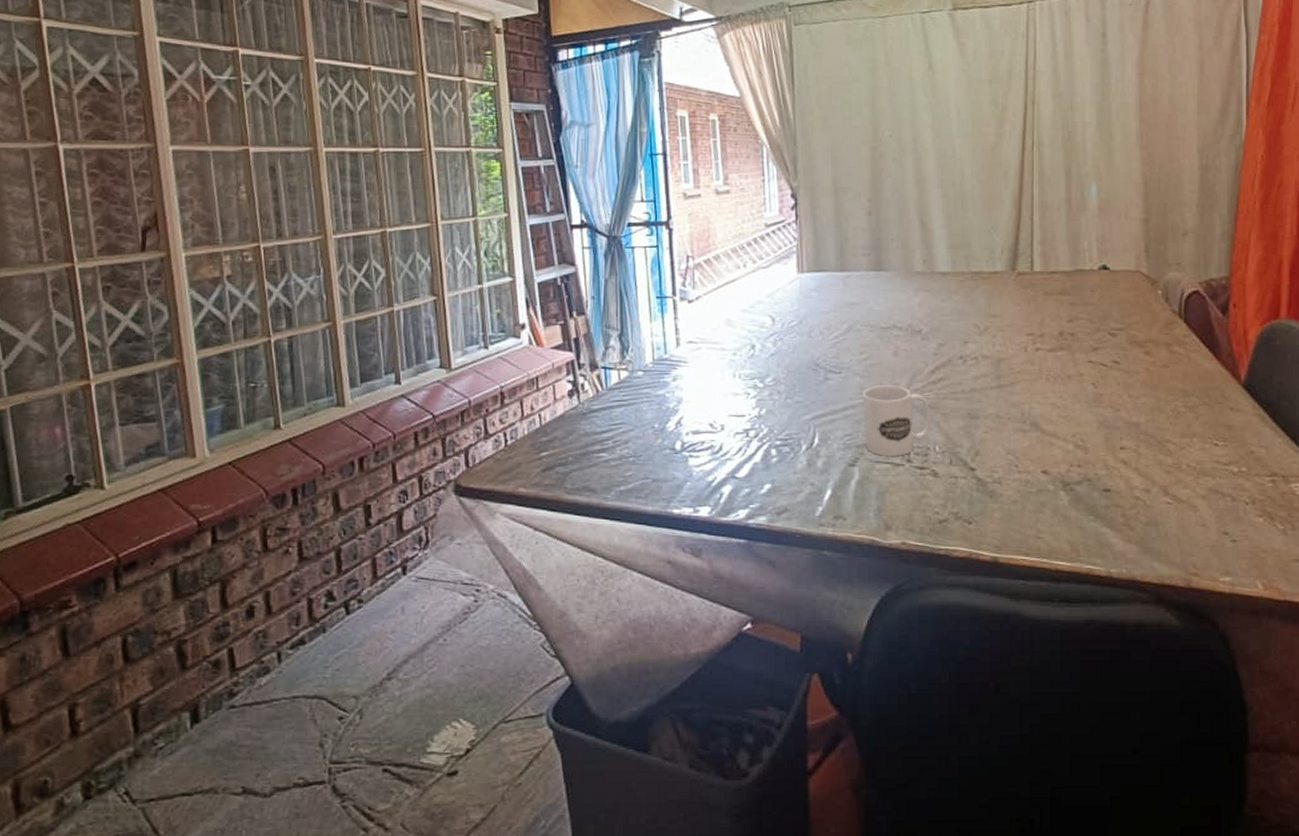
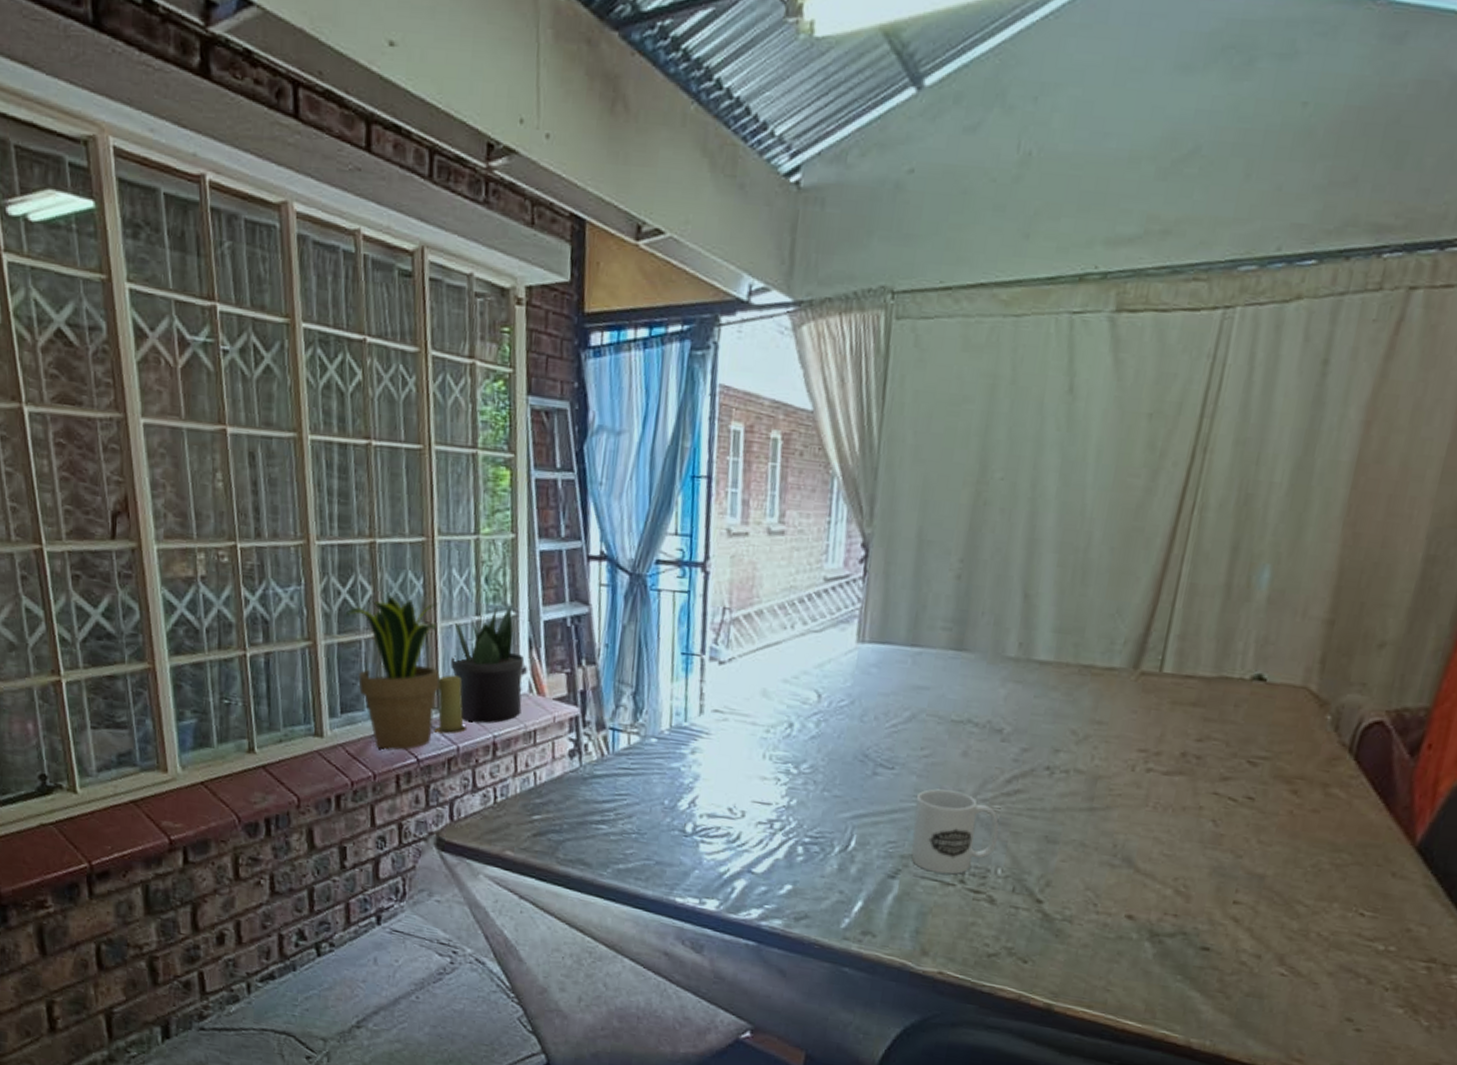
potted plant: none [363,274,450,412] -> present [347,594,440,752]
candle: none [447,337,477,390] -> present [435,675,468,735]
planter: none [457,273,524,377] -> present [450,605,525,725]

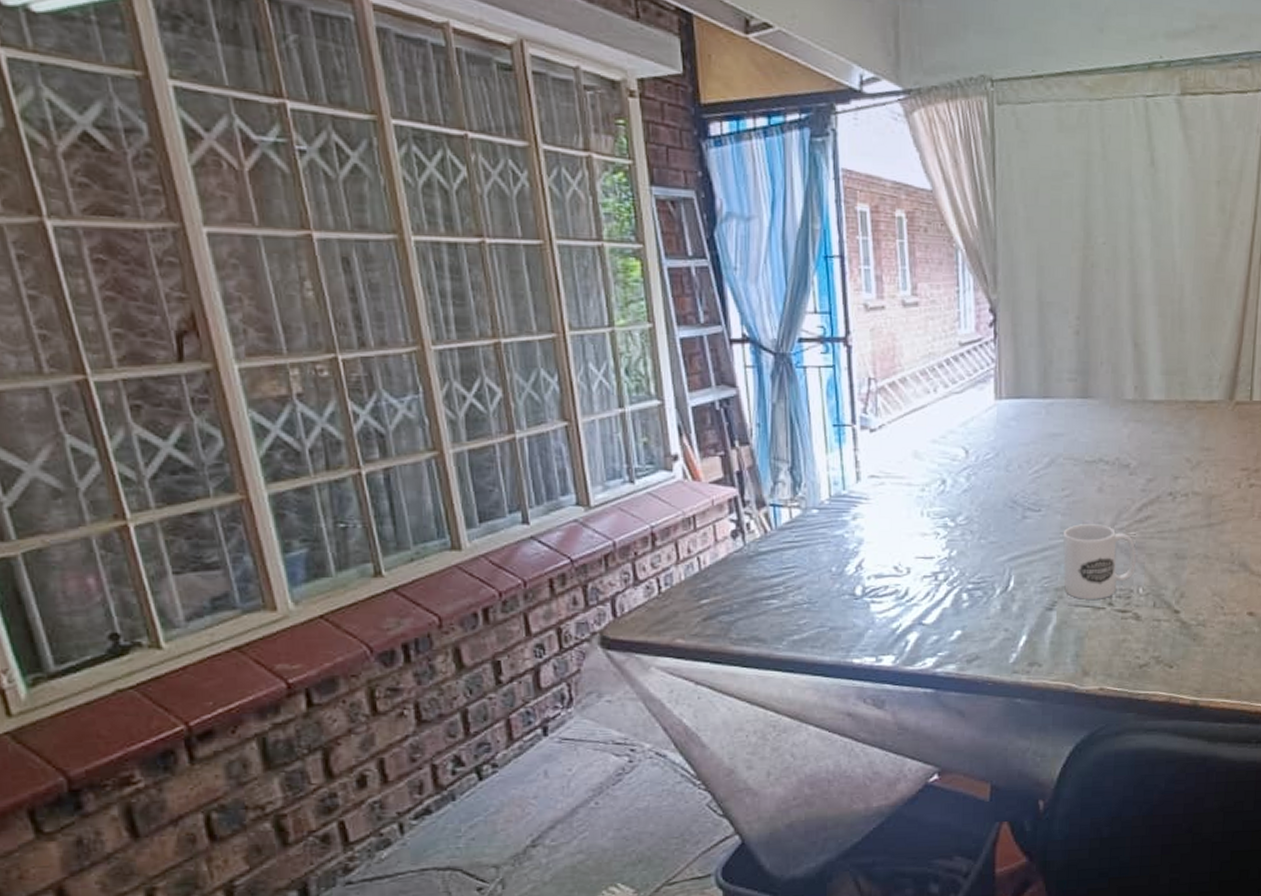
potted plant: present [347,594,440,752] -> none [475,394,588,556]
candle: present [435,675,468,735] -> none [585,470,623,530]
planter: present [450,605,525,725] -> none [596,395,678,516]

